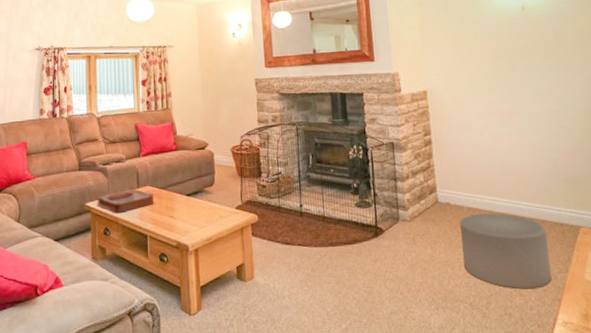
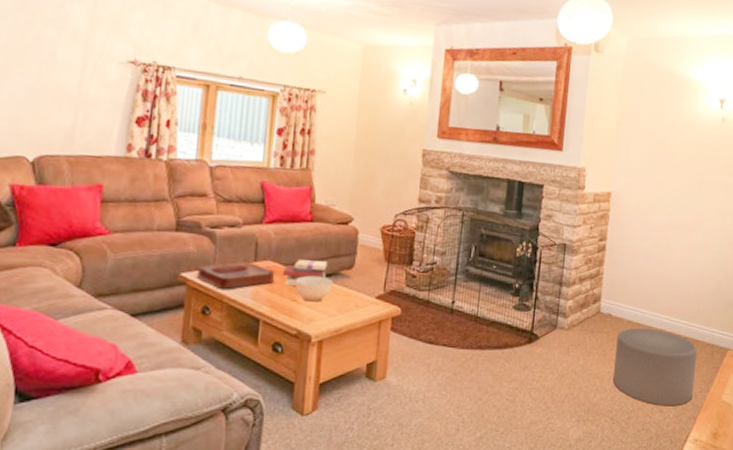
books: none [159,182,194,205] -> present [282,258,328,286]
bowl: none [170,194,200,217] -> present [295,275,334,302]

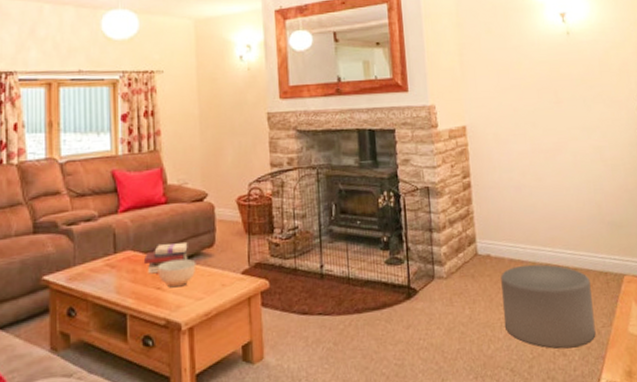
decorative tray: present [197,261,274,290] -> none [59,254,136,288]

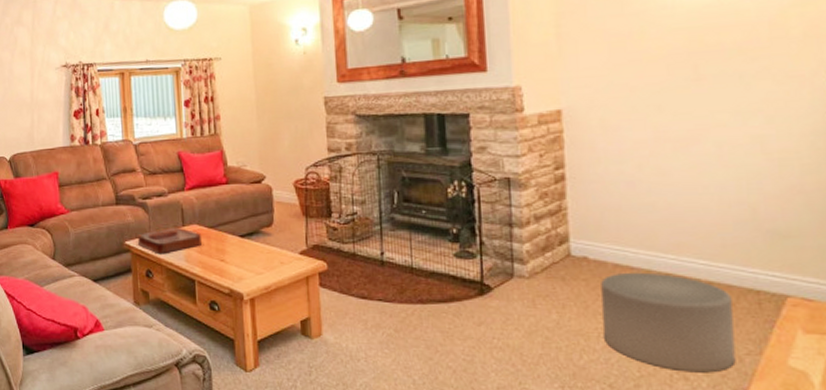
decorative tray: none [59,254,136,288] -> present [138,227,202,255]
books: present [143,243,188,274] -> none [208,220,249,247]
bowl: present [157,258,197,288] -> none [221,235,256,261]

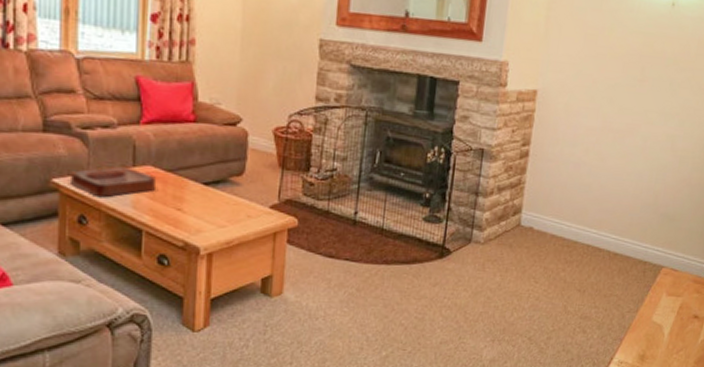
pouf: present [601,272,736,373] -> none [532,242,628,327]

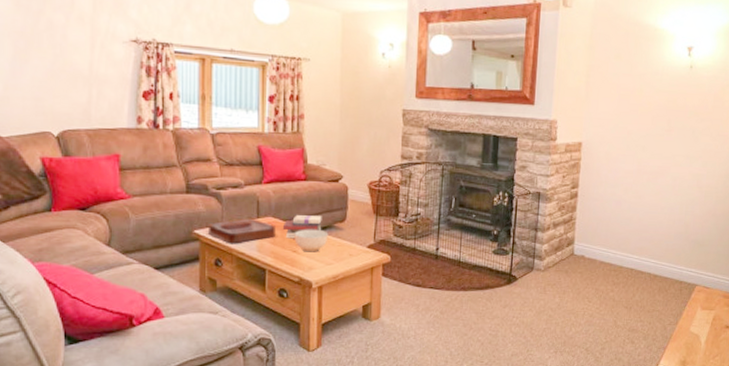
books: none [164,163,215,194] -> present [282,214,322,239]
bowl: none [179,182,222,212] -> present [294,229,329,252]

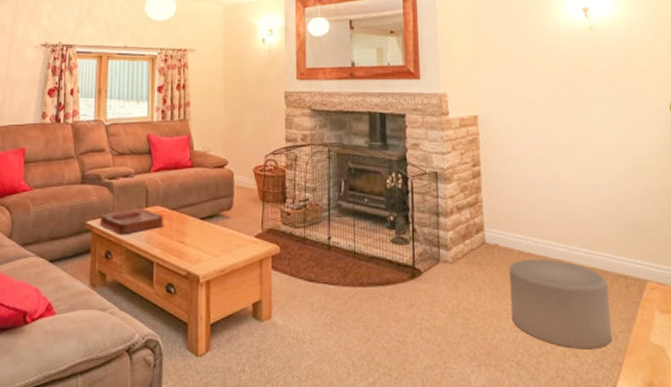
books: present [282,214,322,239] -> none [170,202,209,229]
bowl: present [294,229,329,252] -> none [182,218,215,243]
pouf: none [587,267,666,338] -> present [509,258,612,350]

